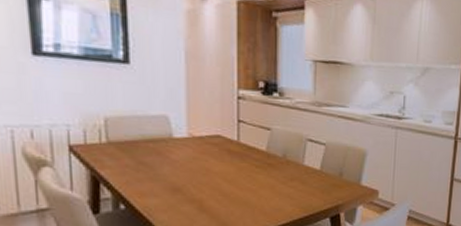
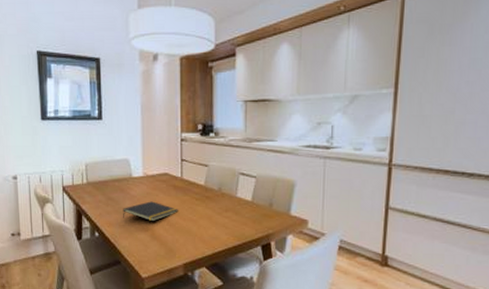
notepad: none [160,167,234,192] -> present [123,201,178,222]

